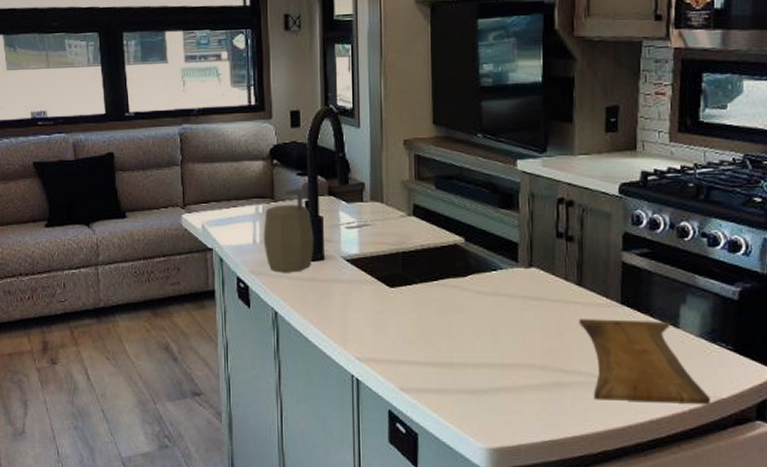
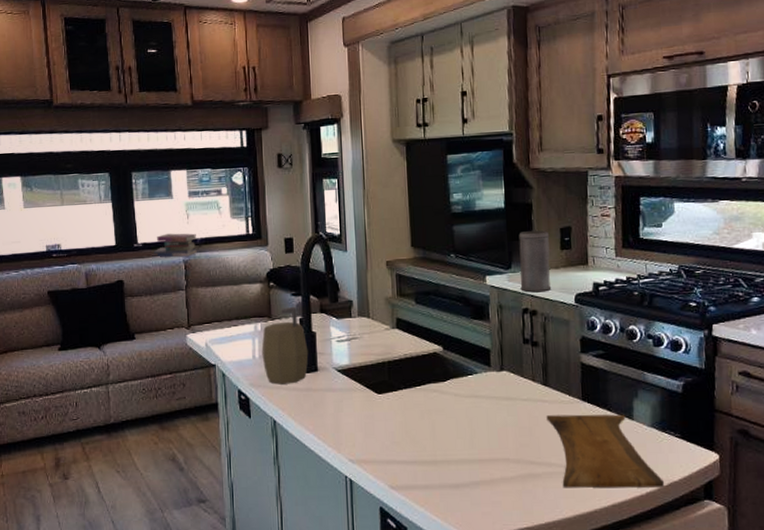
books: none [147,102,194,129] -> present [154,233,197,257]
canister: none [556,109,593,180] -> present [519,230,552,293]

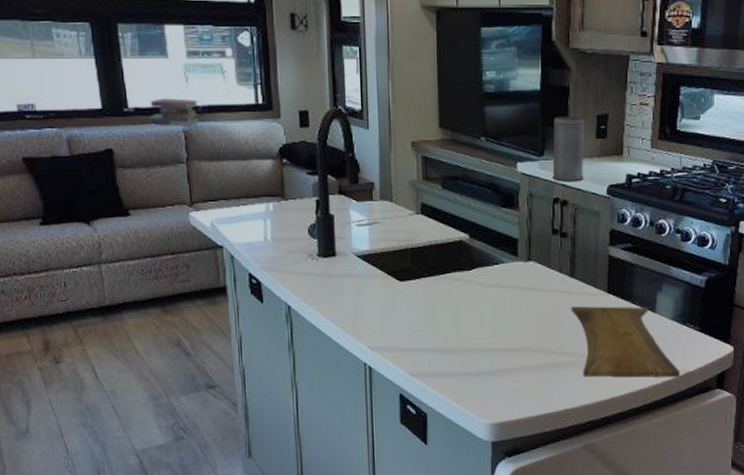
soap dispenser: present [261,306,309,385] -> none [274,186,326,269]

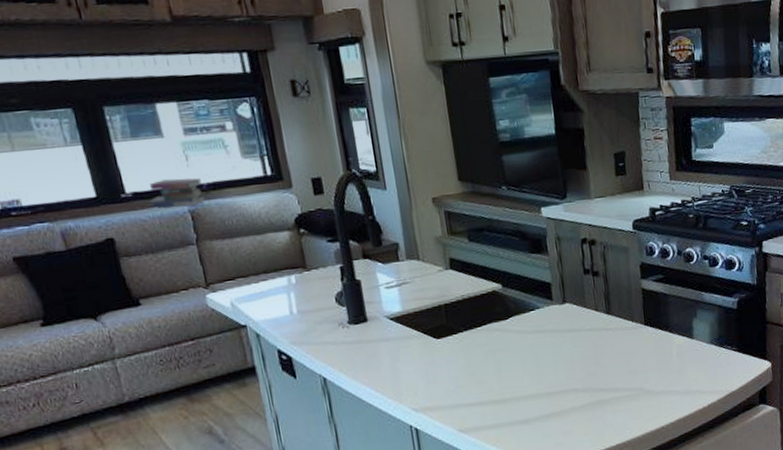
canister: present [552,117,586,182] -> none [572,156,609,222]
cutting board: present [571,306,681,378] -> none [611,334,724,409]

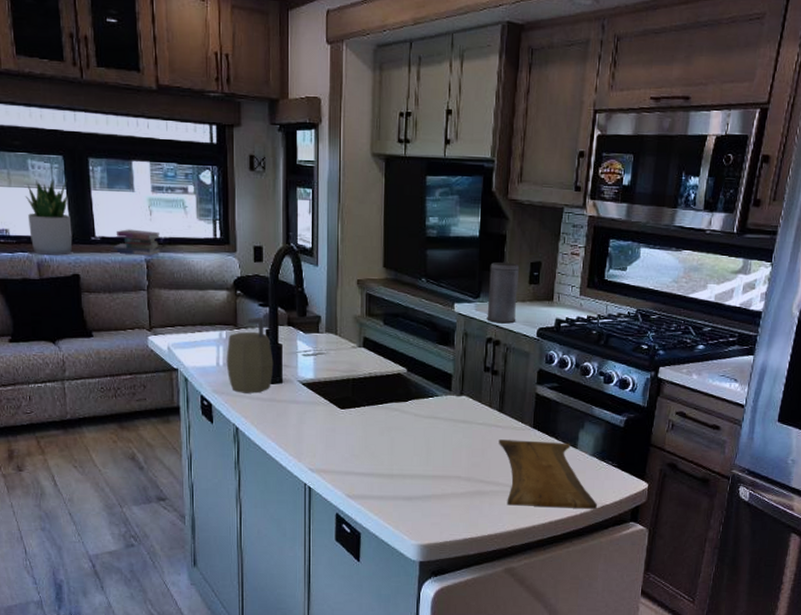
planter: none [33,133,101,223] -> present [25,177,73,255]
soap dispenser: none [298,253,356,340] -> present [226,316,274,394]
canister: none [572,156,609,222] -> present [487,262,520,324]
cutting board: none [611,334,724,409] -> present [498,439,598,510]

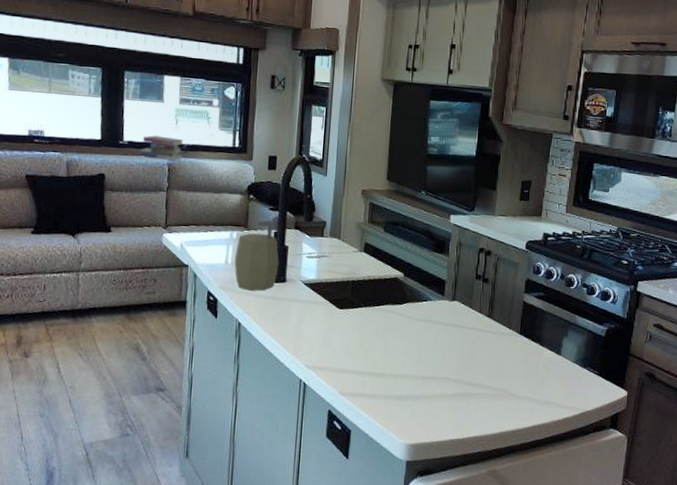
planter: present [25,177,73,255] -> none [62,86,103,156]
canister: present [487,262,520,324] -> none [480,179,512,236]
cutting board: present [498,439,598,510] -> none [487,344,580,416]

